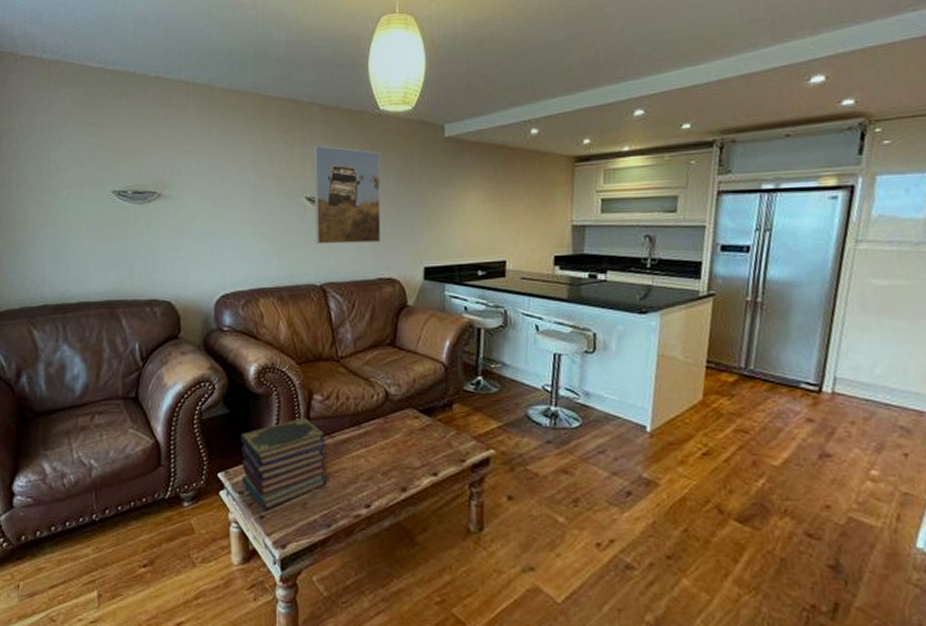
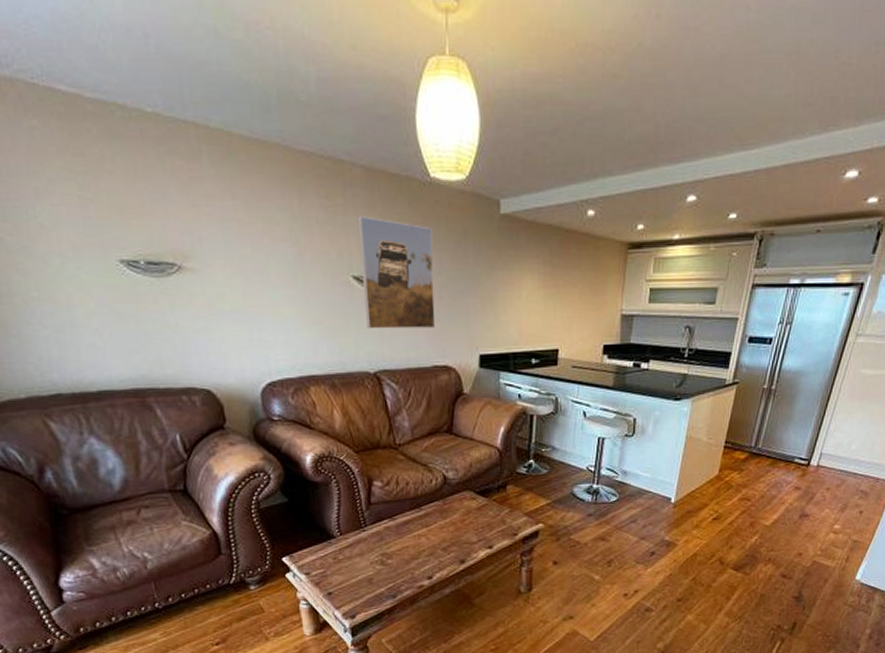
book stack: present [240,416,328,511] -> none [301,502,392,588]

